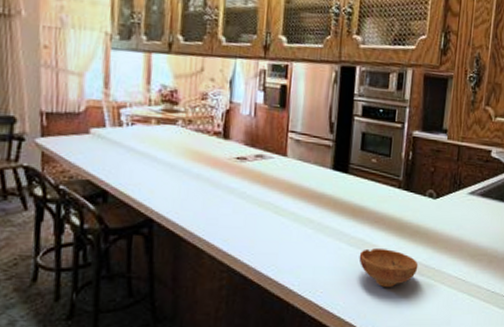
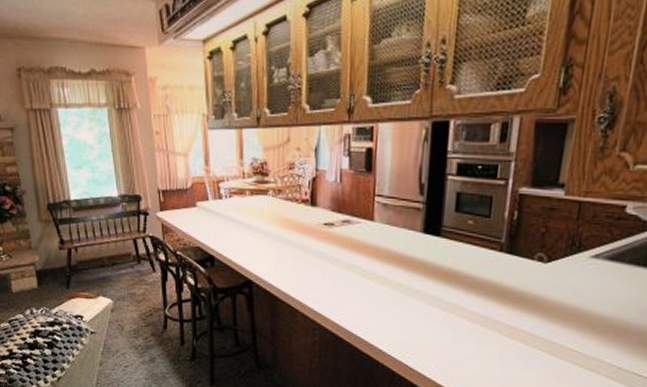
bowl: present [359,248,419,287] -> none [452,314,523,354]

